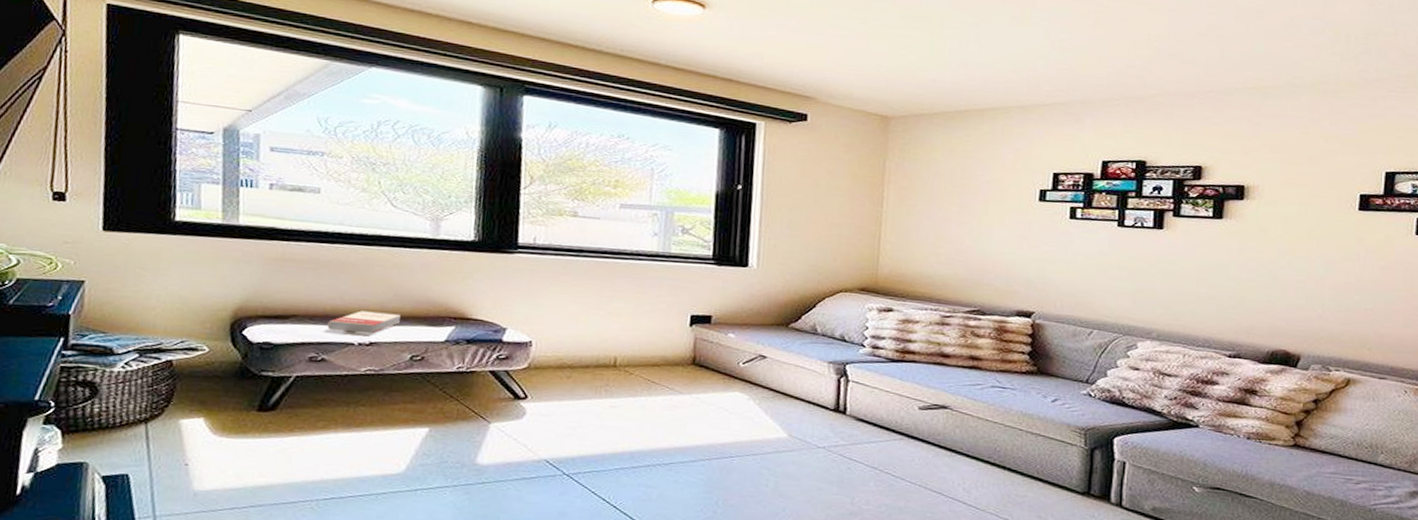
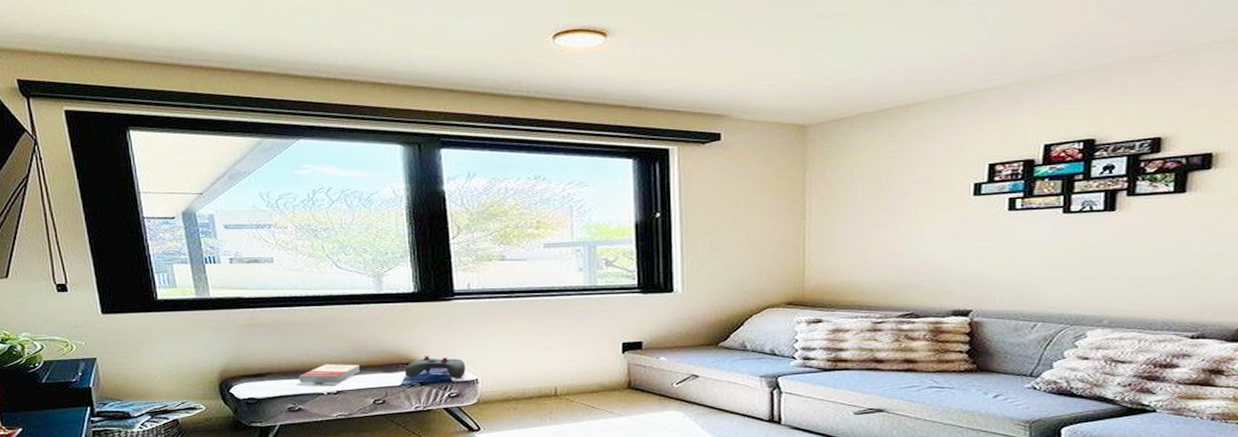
game controller: none [450,311,520,339] -> present [404,356,465,378]

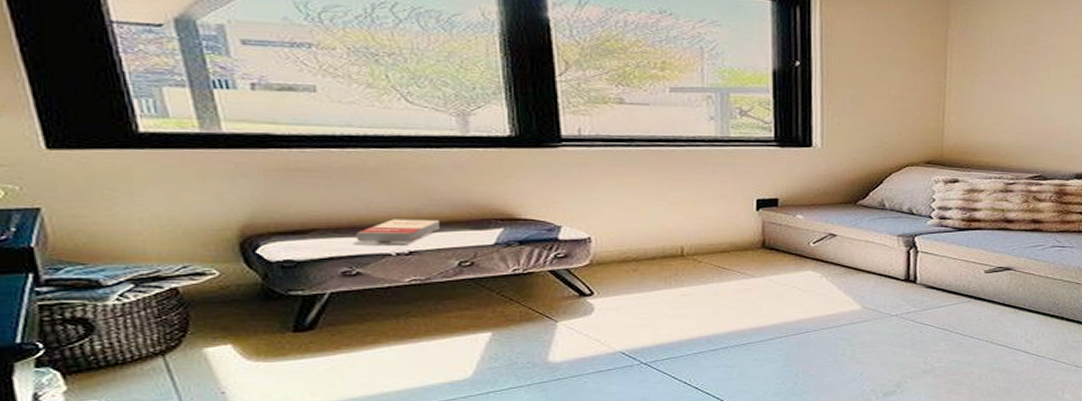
game controller: present [404,356,465,378] -> none [498,211,575,237]

